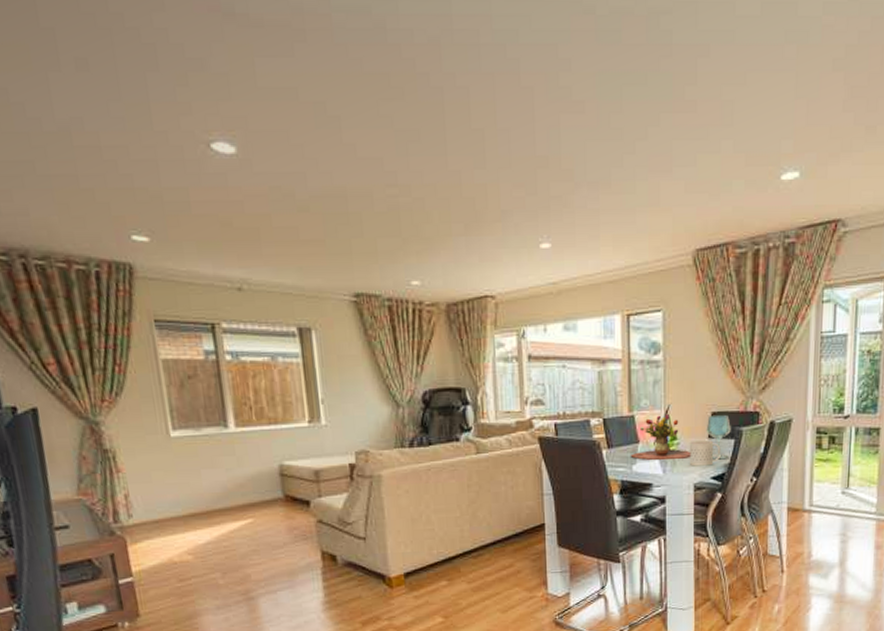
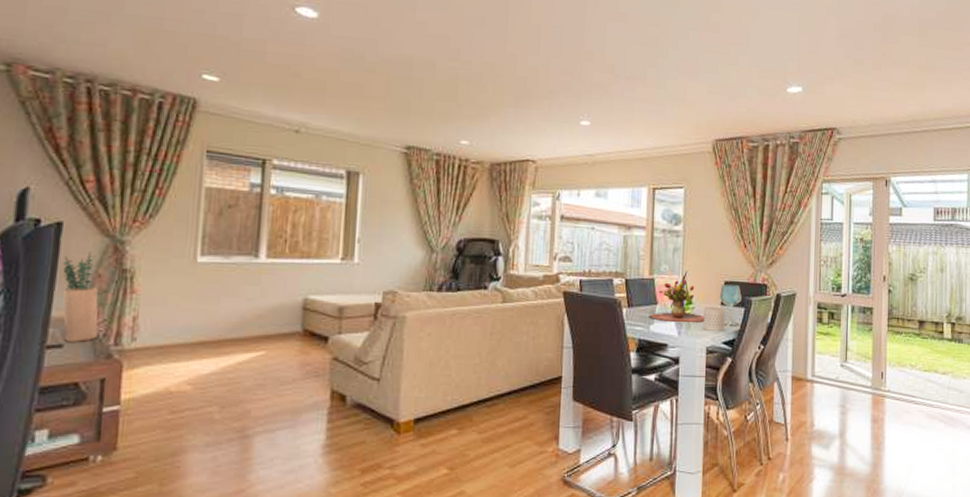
vase: none [47,435,98,524] -> present [62,252,99,343]

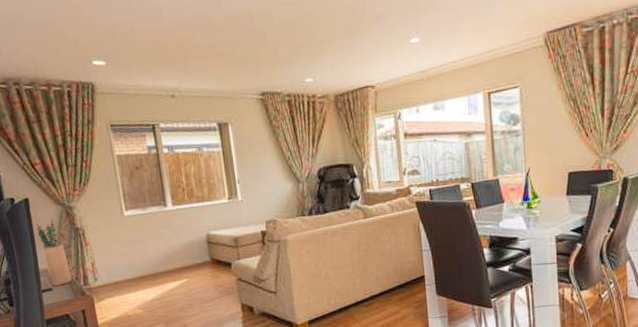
flower arrangement: present [649,279,704,322] -> none [497,175,551,218]
mug: present [703,306,732,331] -> none [549,197,579,221]
wine glass: present [719,284,742,326] -> none [564,174,587,214]

